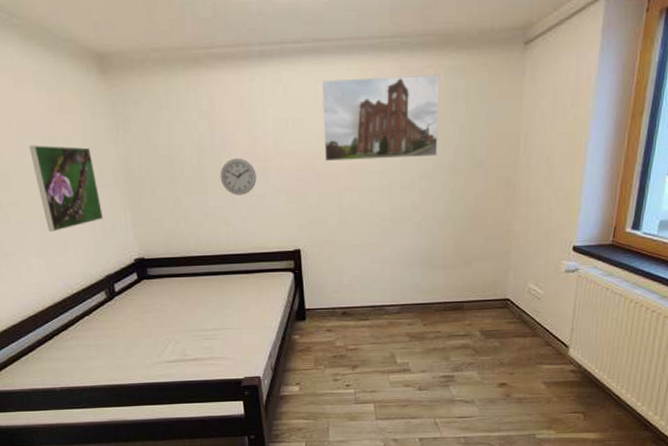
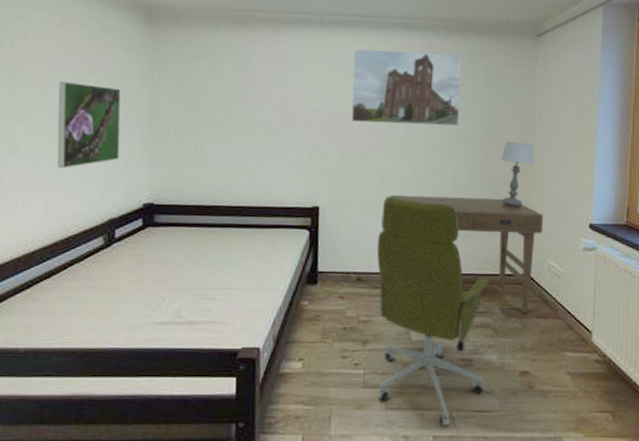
wall clock: present [220,158,257,195] -> none [246,111,283,147]
office chair: none [359,233,470,430] -> present [376,195,490,426]
desk: none [370,228,526,334] -> present [391,194,544,314]
table lamp: none [482,168,517,235] -> present [501,141,533,207]

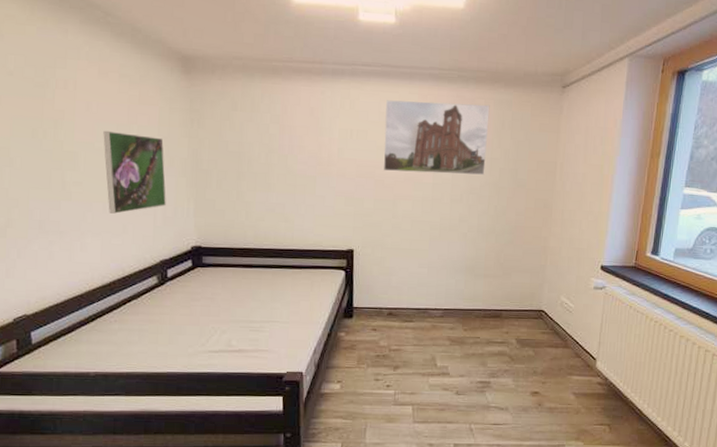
office chair: present [376,195,490,426] -> none [406,239,508,436]
desk: present [391,194,544,314] -> none [420,239,560,344]
table lamp: present [501,141,533,207] -> none [521,190,553,250]

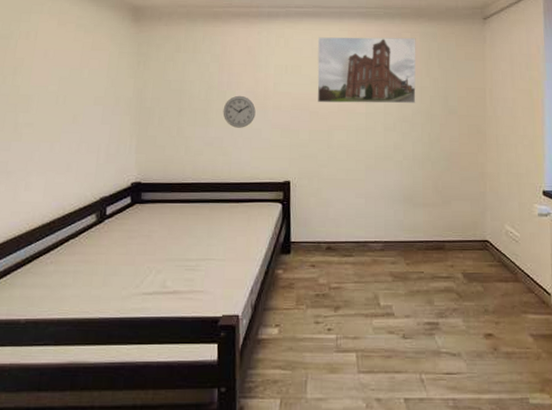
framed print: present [103,130,166,214] -> none [55,75,112,153]
wall clock: none [284,160,319,195] -> present [223,95,256,128]

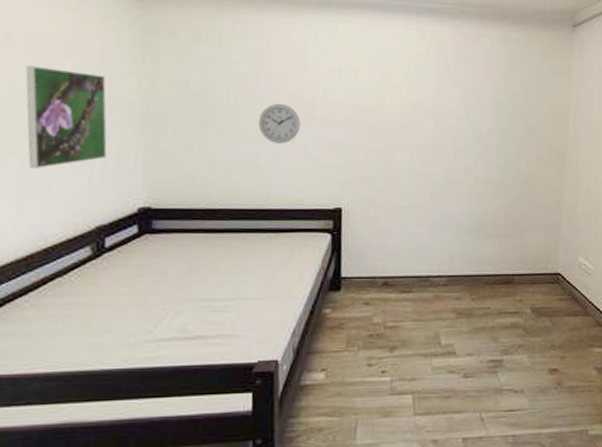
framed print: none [55,75,112,153] -> present [25,65,107,169]
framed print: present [317,37,416,104] -> none [376,35,496,121]

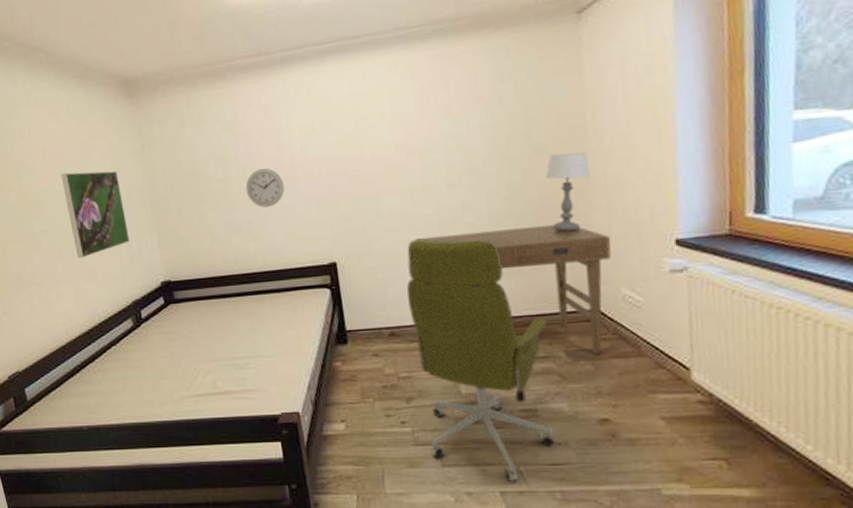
office chair: none [404,195,521,428] -> present [406,239,555,481]
desk: none [419,194,576,313] -> present [415,224,611,355]
table lamp: none [534,137,567,205] -> present [545,152,590,232]

